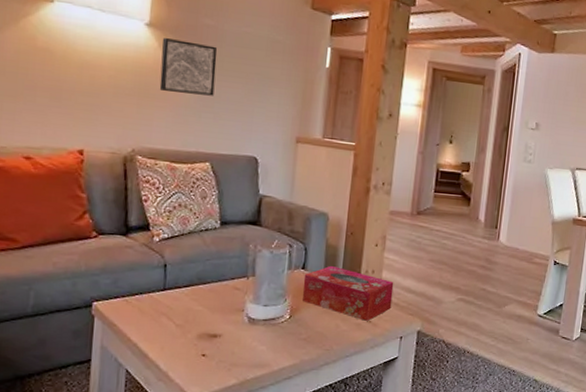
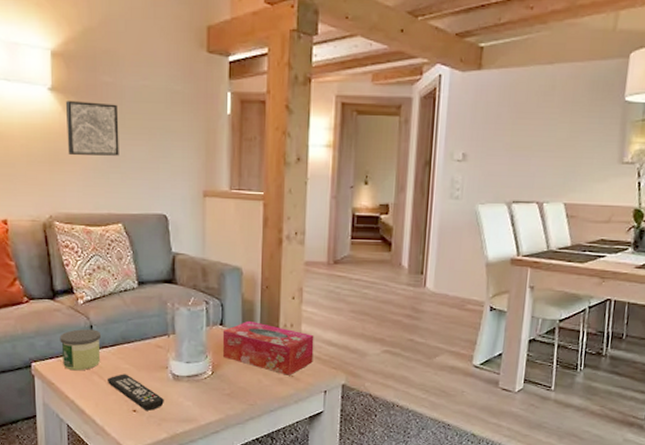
candle: none [128,267,176,312] -> present [60,329,102,371]
remote control: none [176,316,237,355] -> present [106,374,164,411]

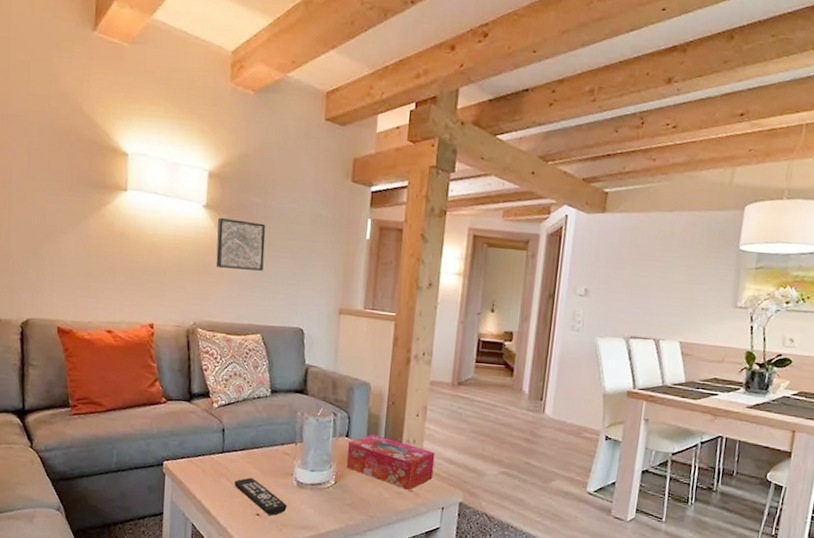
candle: present [60,329,102,371] -> none [192,431,233,472]

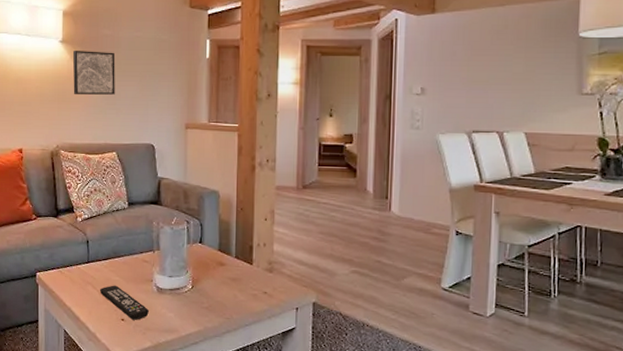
tissue box: present [347,434,435,490] -> none [201,239,286,292]

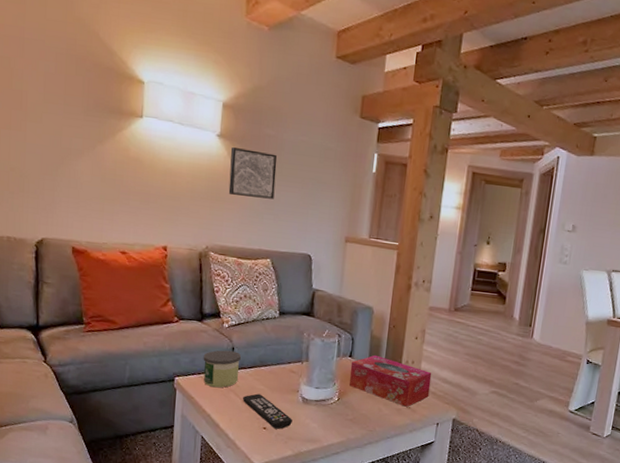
candle: none [61,244,96,281] -> present [203,350,242,388]
tissue box: none [201,239,286,292] -> present [349,354,432,407]

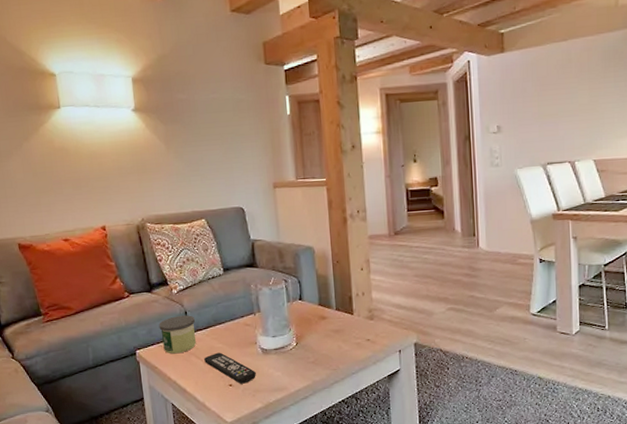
wall art: present [228,147,277,199] -> none [147,116,197,164]
tissue box: present [349,354,432,407] -> none [302,293,386,340]

